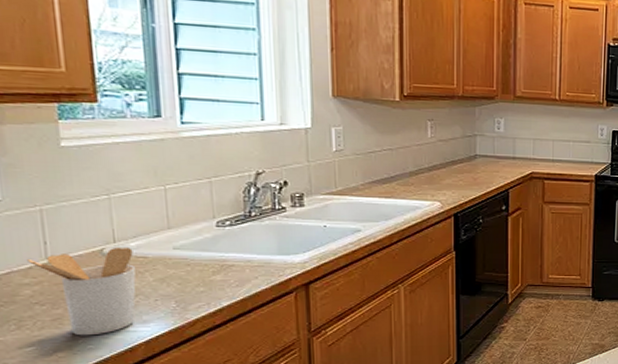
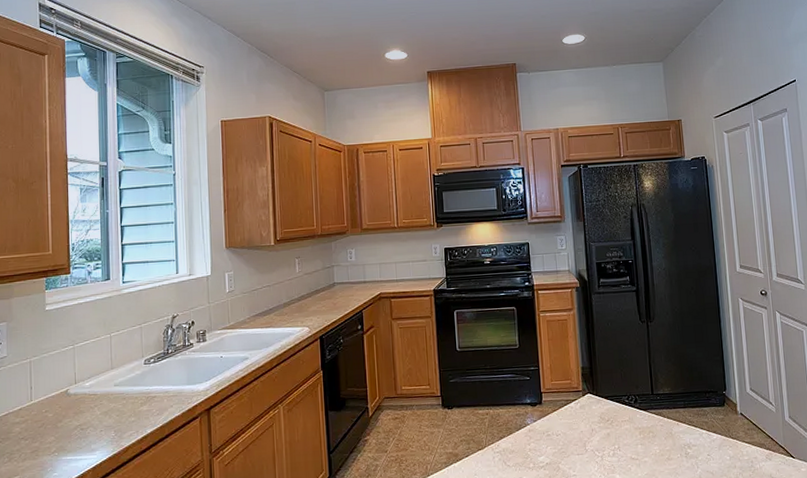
utensil holder: present [27,246,136,336] -> none [19,387,89,465]

